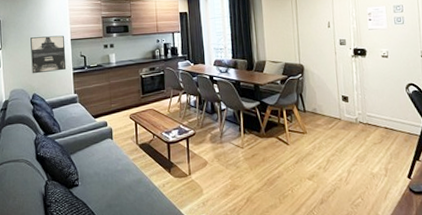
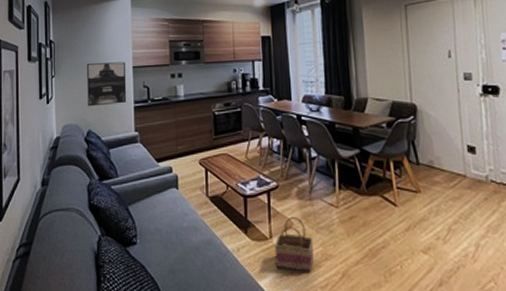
basket: none [192,156,224,200] -> present [274,216,314,272]

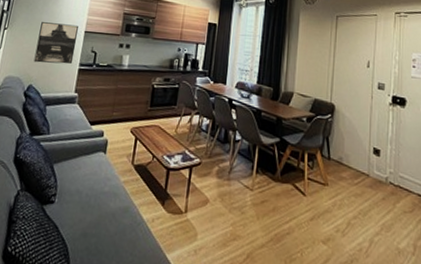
basket: present [274,216,314,272] -> none [185,193,226,250]

